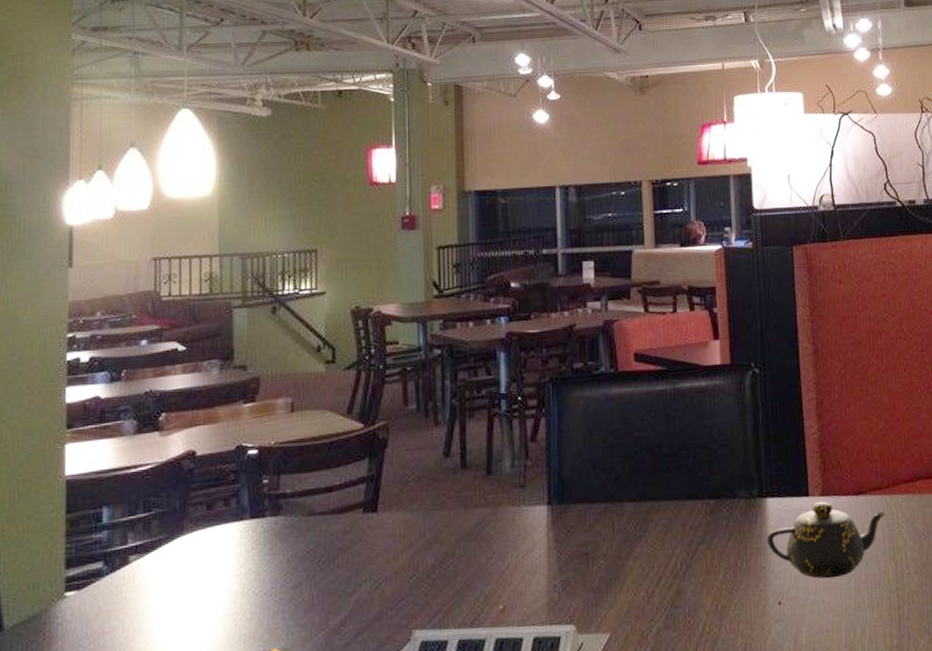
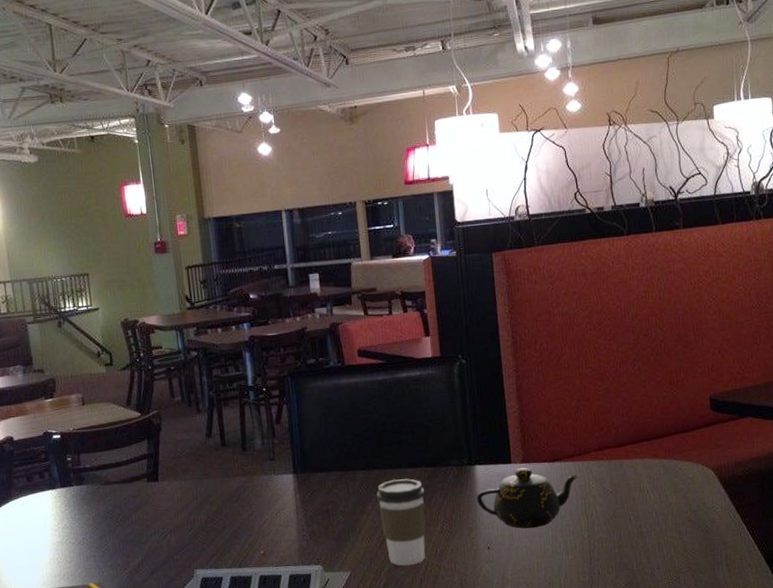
coffee cup: none [648,513,706,626] -> present [377,478,426,566]

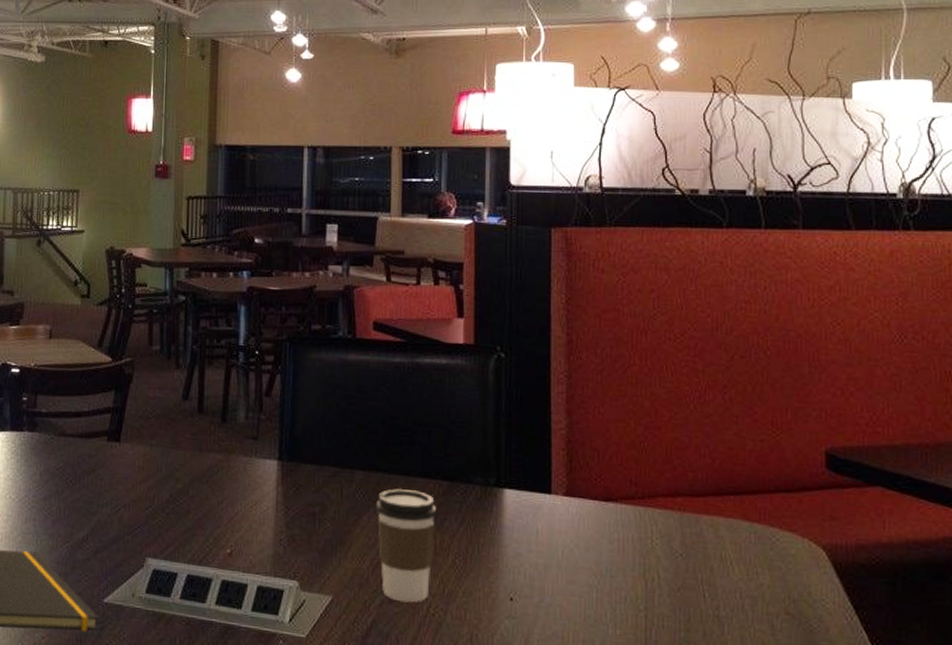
teapot: present [476,467,580,529] -> none [501,501,641,584]

